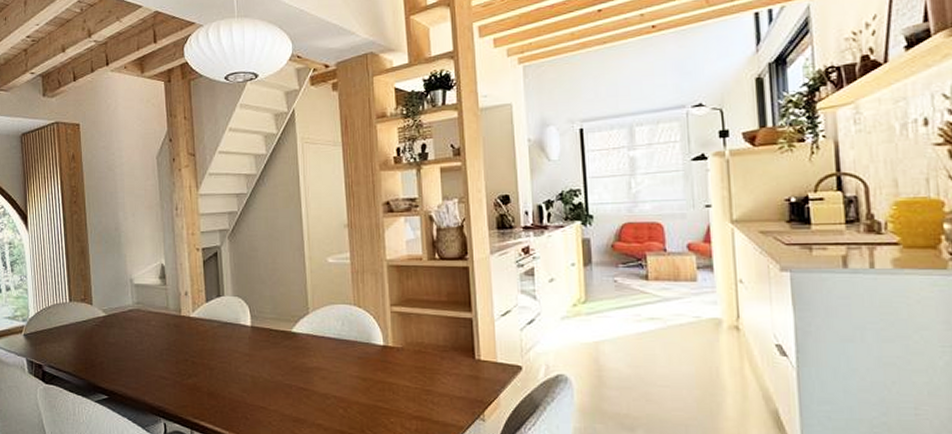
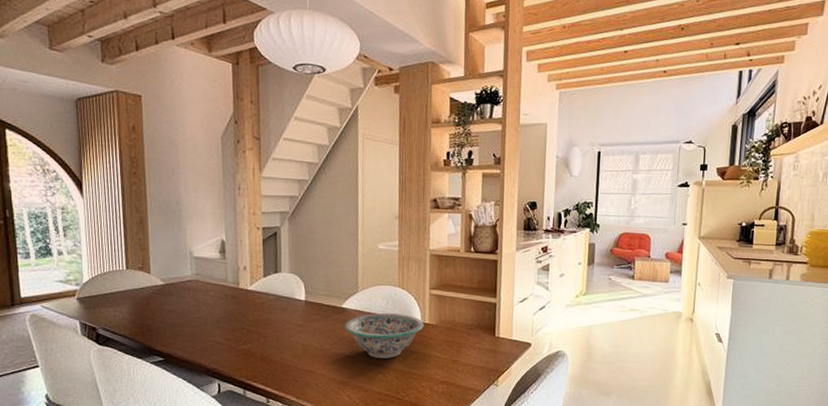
decorative bowl: none [296,337,387,390] -> present [344,313,424,359]

